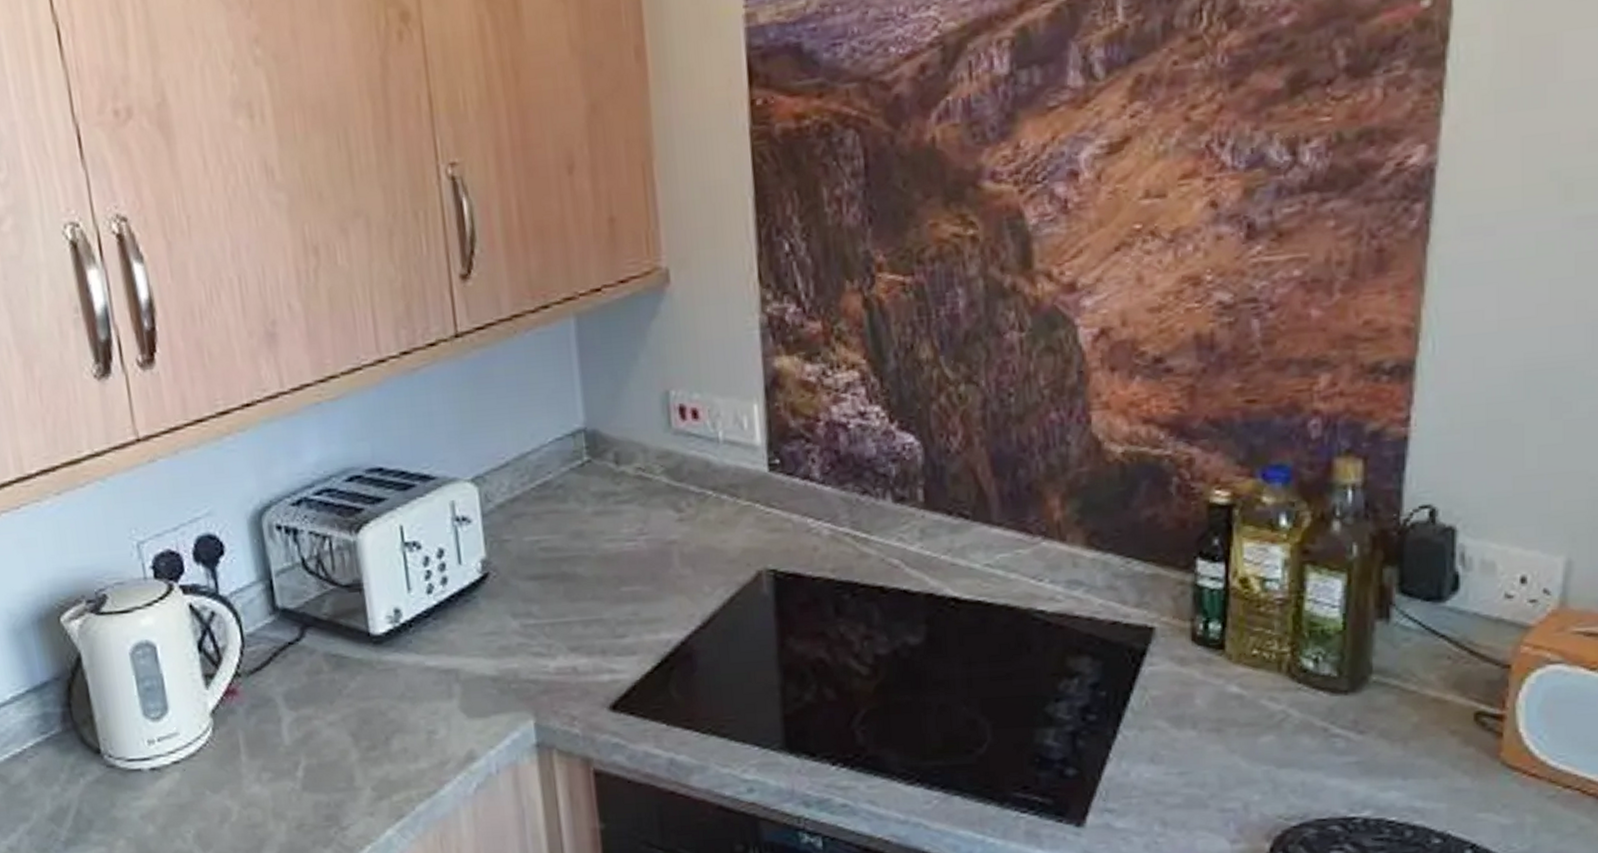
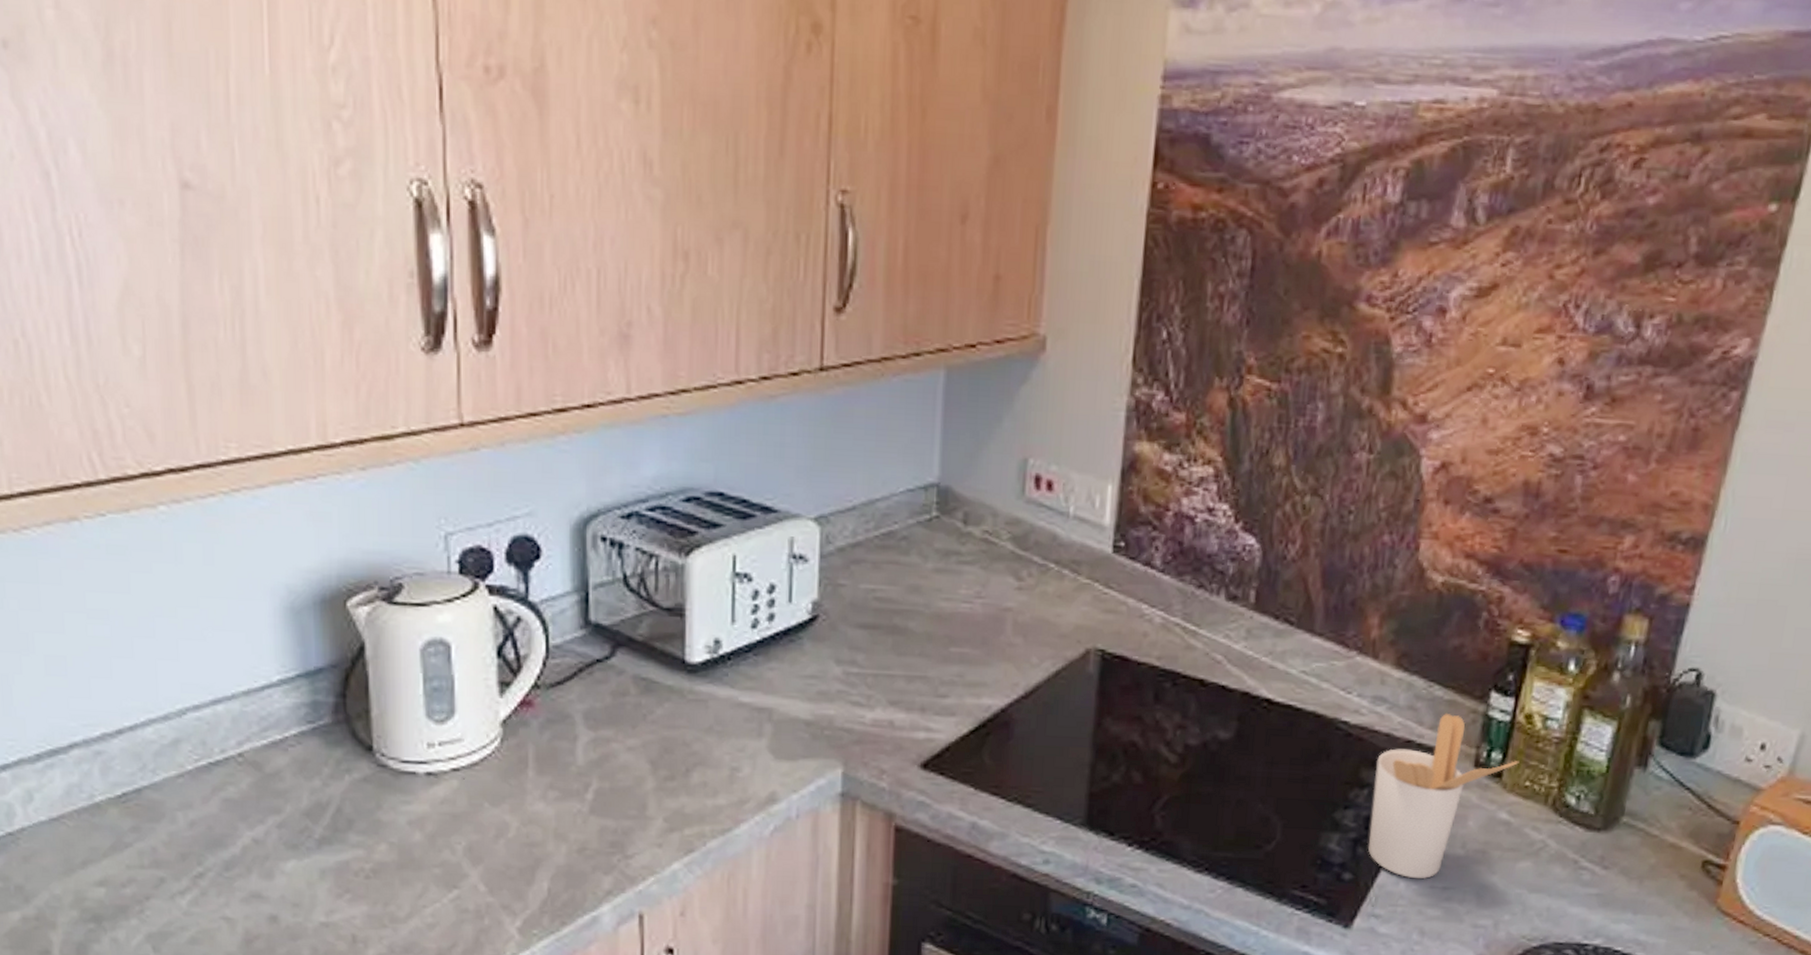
utensil holder: none [1083,587,1242,767] -> present [1367,712,1519,880]

